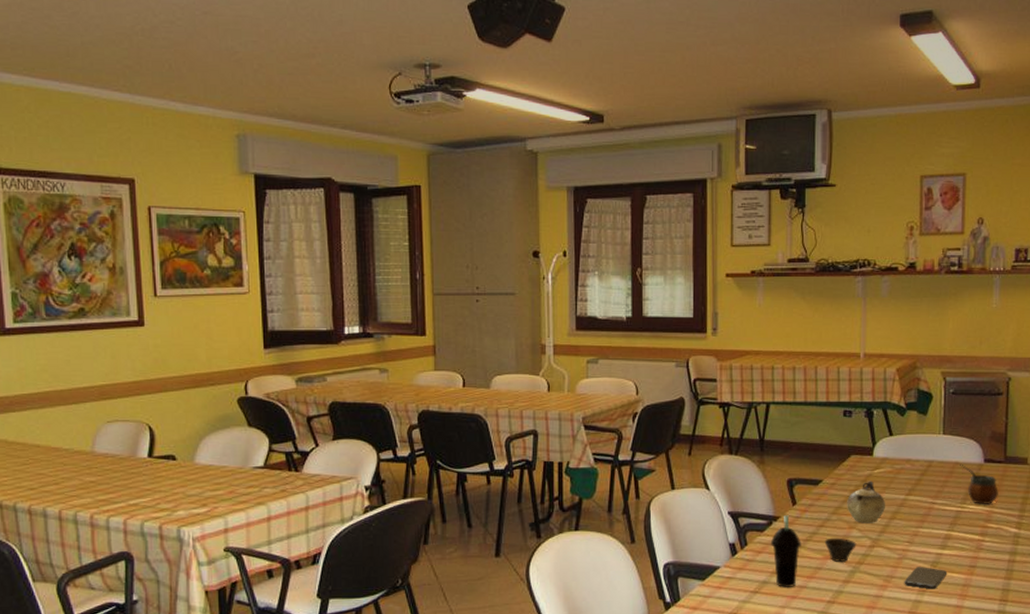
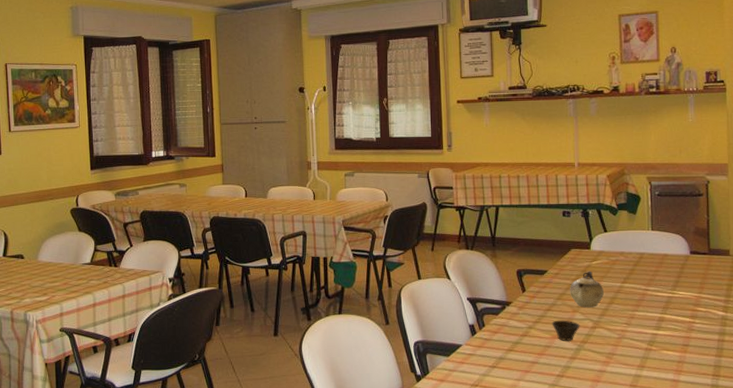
cup: present [770,515,801,588] -> none [504,301,532,364]
smartphone: present [904,566,948,589] -> none [624,344,663,365]
gourd: present [960,463,998,504] -> none [668,255,705,291]

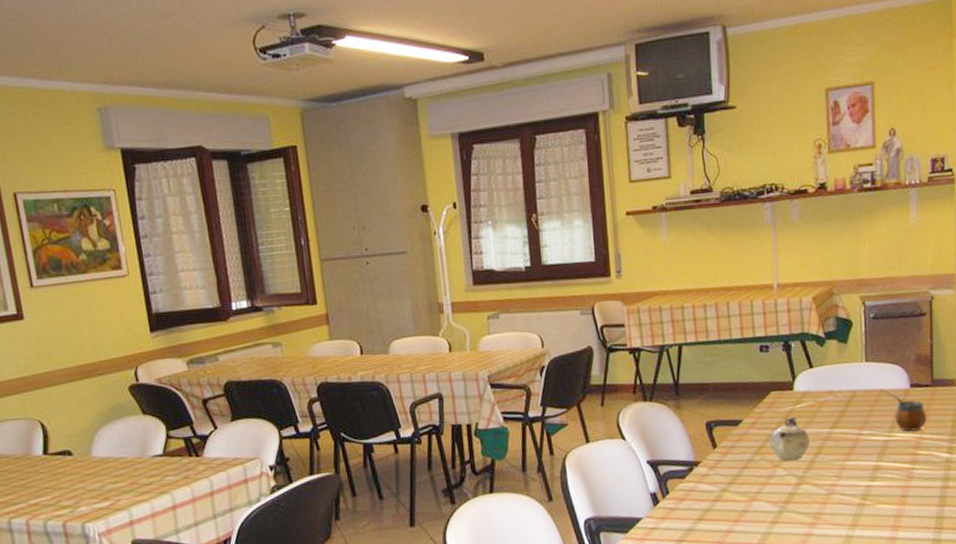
cup: present [552,320,580,341] -> none [749,478,782,503]
gourd: none [668,255,705,291] -> present [885,391,927,432]

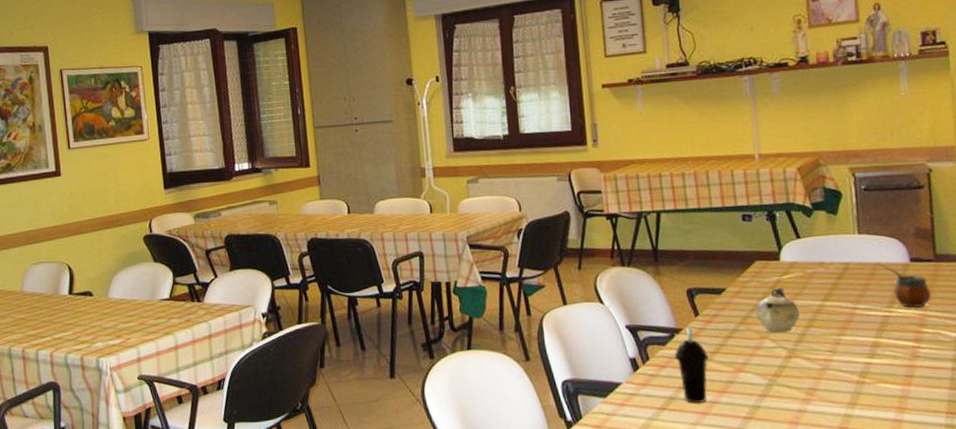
cup: none [692,459,725,534] -> present [674,327,709,404]

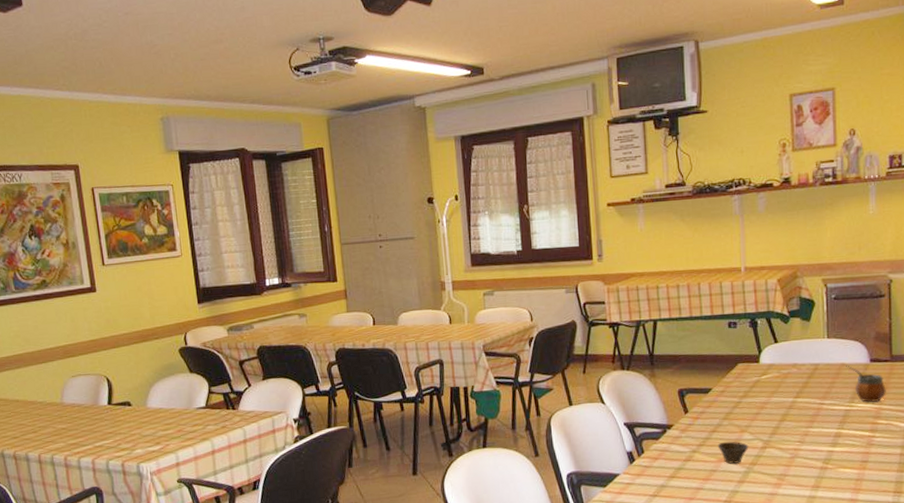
cup: present [674,327,709,404] -> none [665,423,696,491]
cup: none [734,349,771,375] -> present [717,441,749,464]
teapot: present [755,287,800,333] -> none [737,386,775,427]

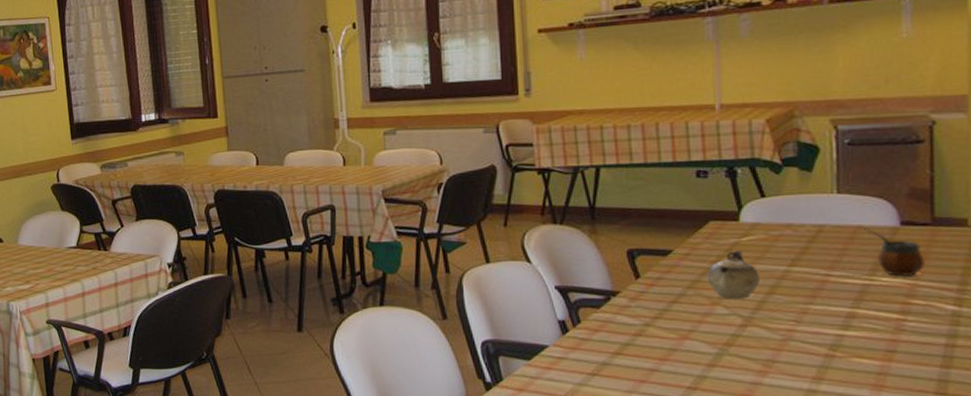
cup: present [717,441,749,464] -> none [679,315,723,343]
teapot: none [737,386,775,427] -> present [707,250,759,299]

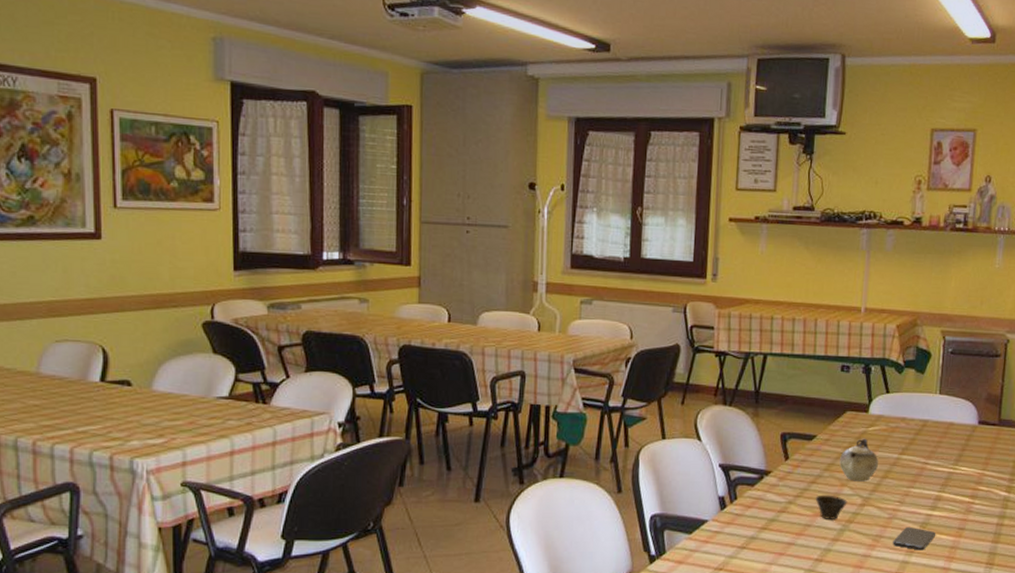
cup: none [679,315,723,343] -> present [815,494,847,519]
smartphone: none [791,349,854,377] -> present [892,526,936,550]
gourd: present [864,227,925,276] -> none [954,424,991,467]

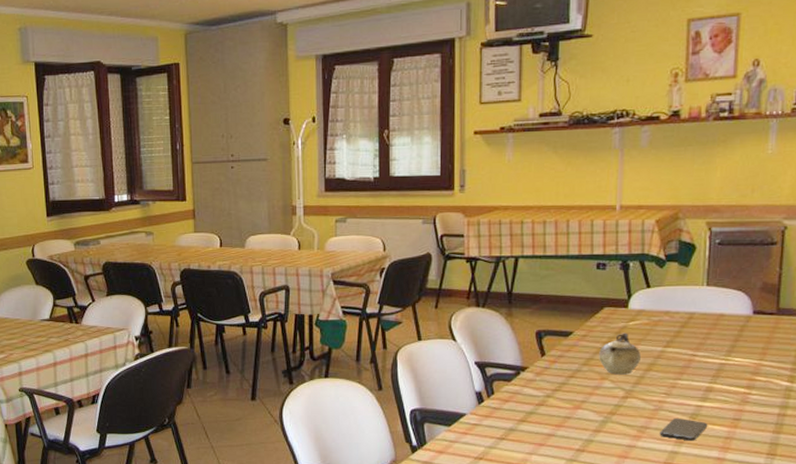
cup: present [815,494,847,519] -> none [574,388,609,412]

